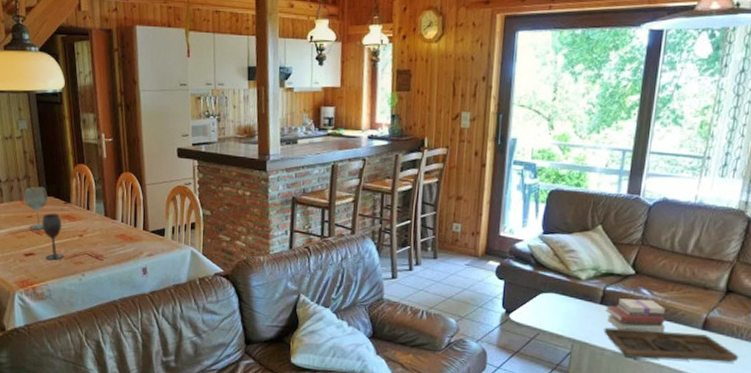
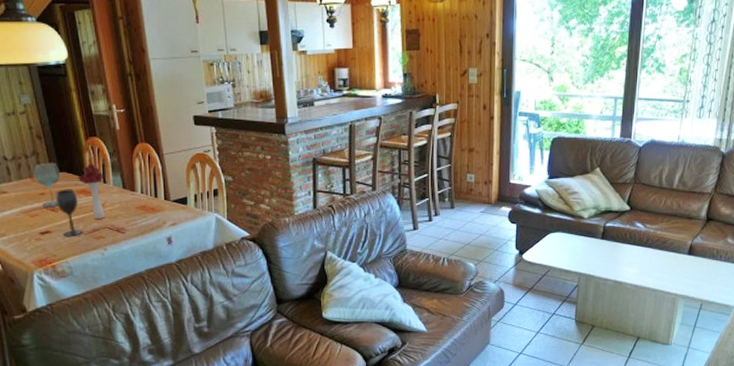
flower bouquet: none [64,190,87,246] -> present [78,164,105,220]
decorative tray: present [603,327,739,362] -> none [605,259,719,285]
books: present [606,298,666,333] -> none [606,231,658,261]

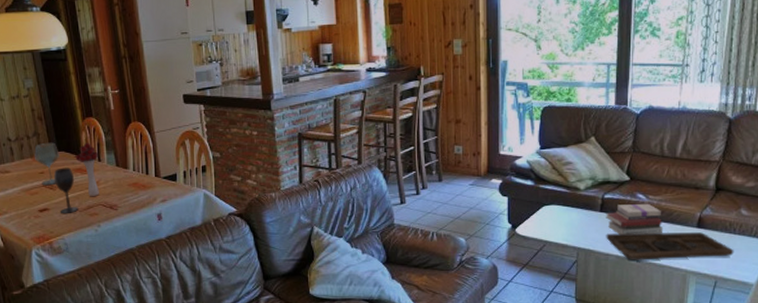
decorative tray: none [605,259,719,285] -> present [606,232,734,261]
books: none [606,231,658,261] -> present [606,203,663,235]

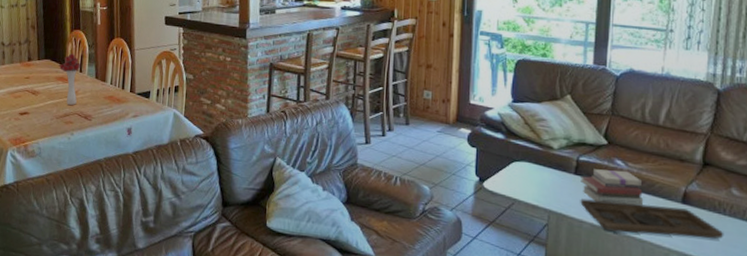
wine glass: present [34,142,60,186] -> none [23,50,46,91]
wine glass: present [53,167,78,214] -> none [37,75,56,120]

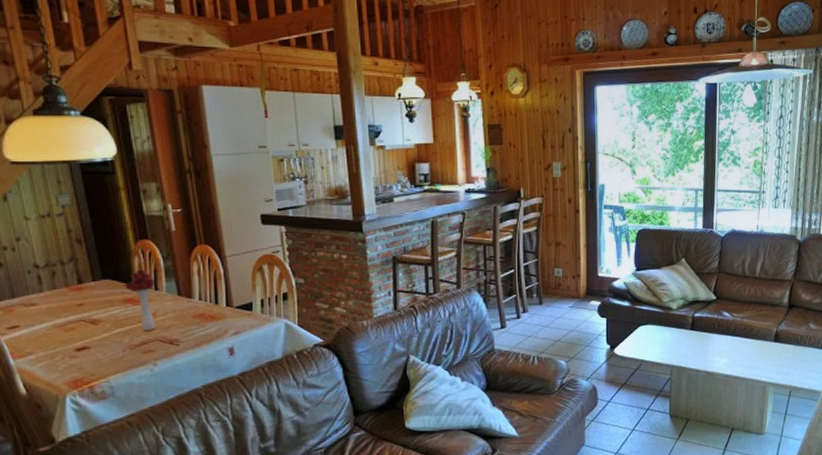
books: present [580,169,644,206] -> none [696,320,746,351]
decorative tray: present [580,198,724,239] -> none [696,346,805,375]

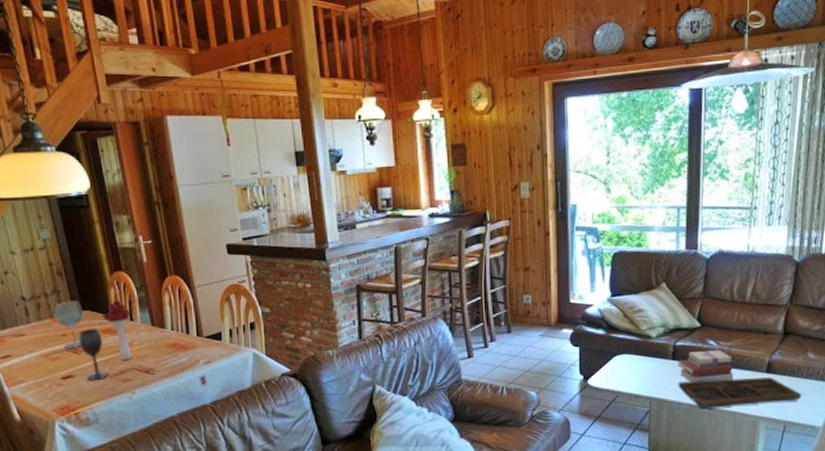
wine glass: none [71,269,104,320] -> present [54,300,85,350]
wine glass: none [96,298,129,353] -> present [78,328,109,381]
books: none [696,320,746,351] -> present [678,349,734,382]
decorative tray: none [696,346,805,375] -> present [678,377,802,409]

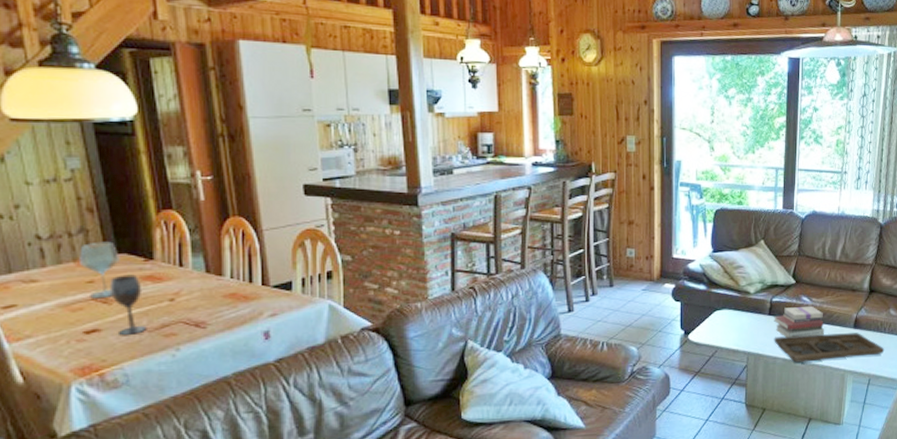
flower bouquet: present [103,300,133,361] -> none [144,242,179,313]

